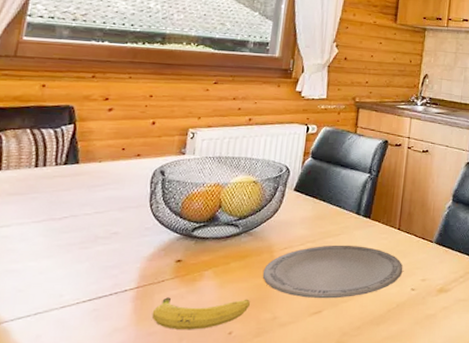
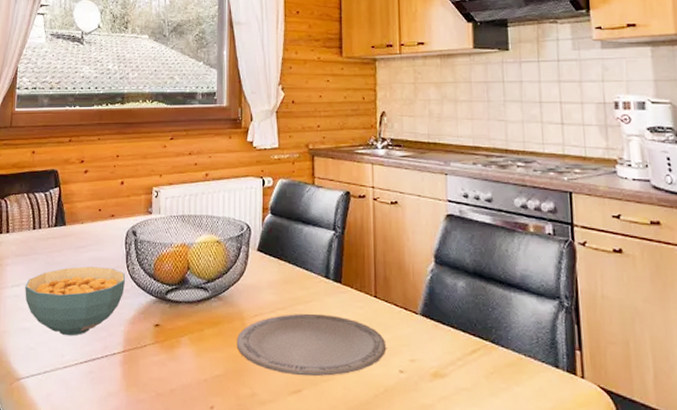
cereal bowl: none [17,205,148,276] -> present [25,266,126,336]
fruit: present [151,297,250,330] -> none [139,363,227,401]

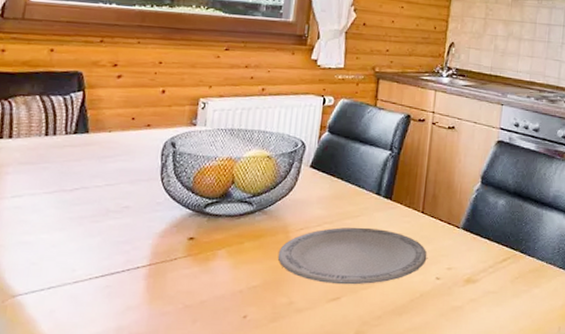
cereal bowl: present [25,266,126,336] -> none [29,177,159,250]

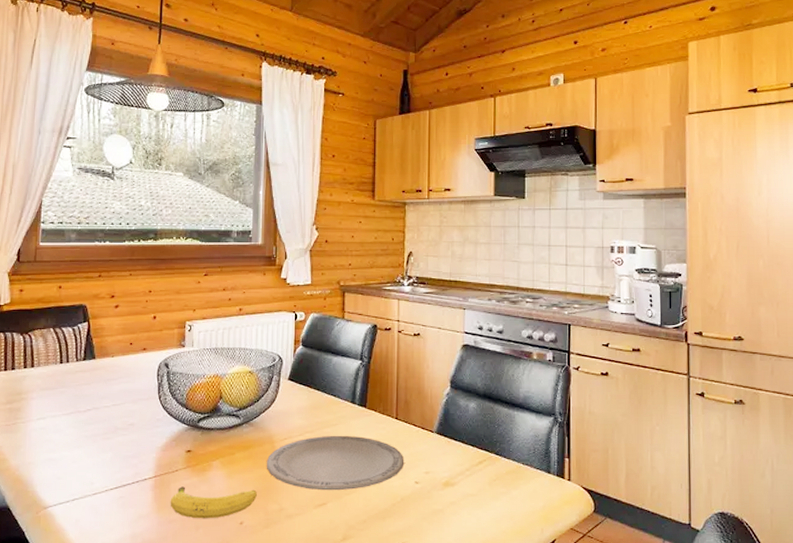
fruit: none [164,276,265,312] -> present [170,486,257,519]

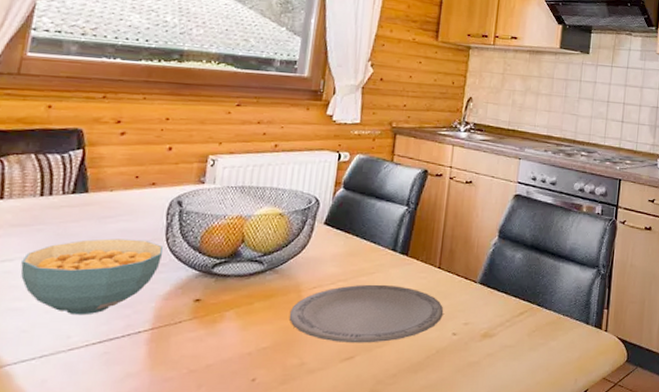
cereal bowl: none [52,398,158,465] -> present [20,238,164,316]
fruit: present [170,486,257,519] -> none [167,340,276,376]

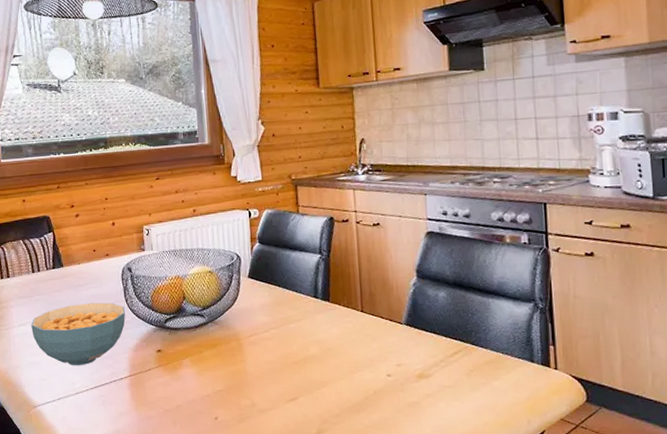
plate: present [289,284,444,343] -> none [234,330,375,386]

